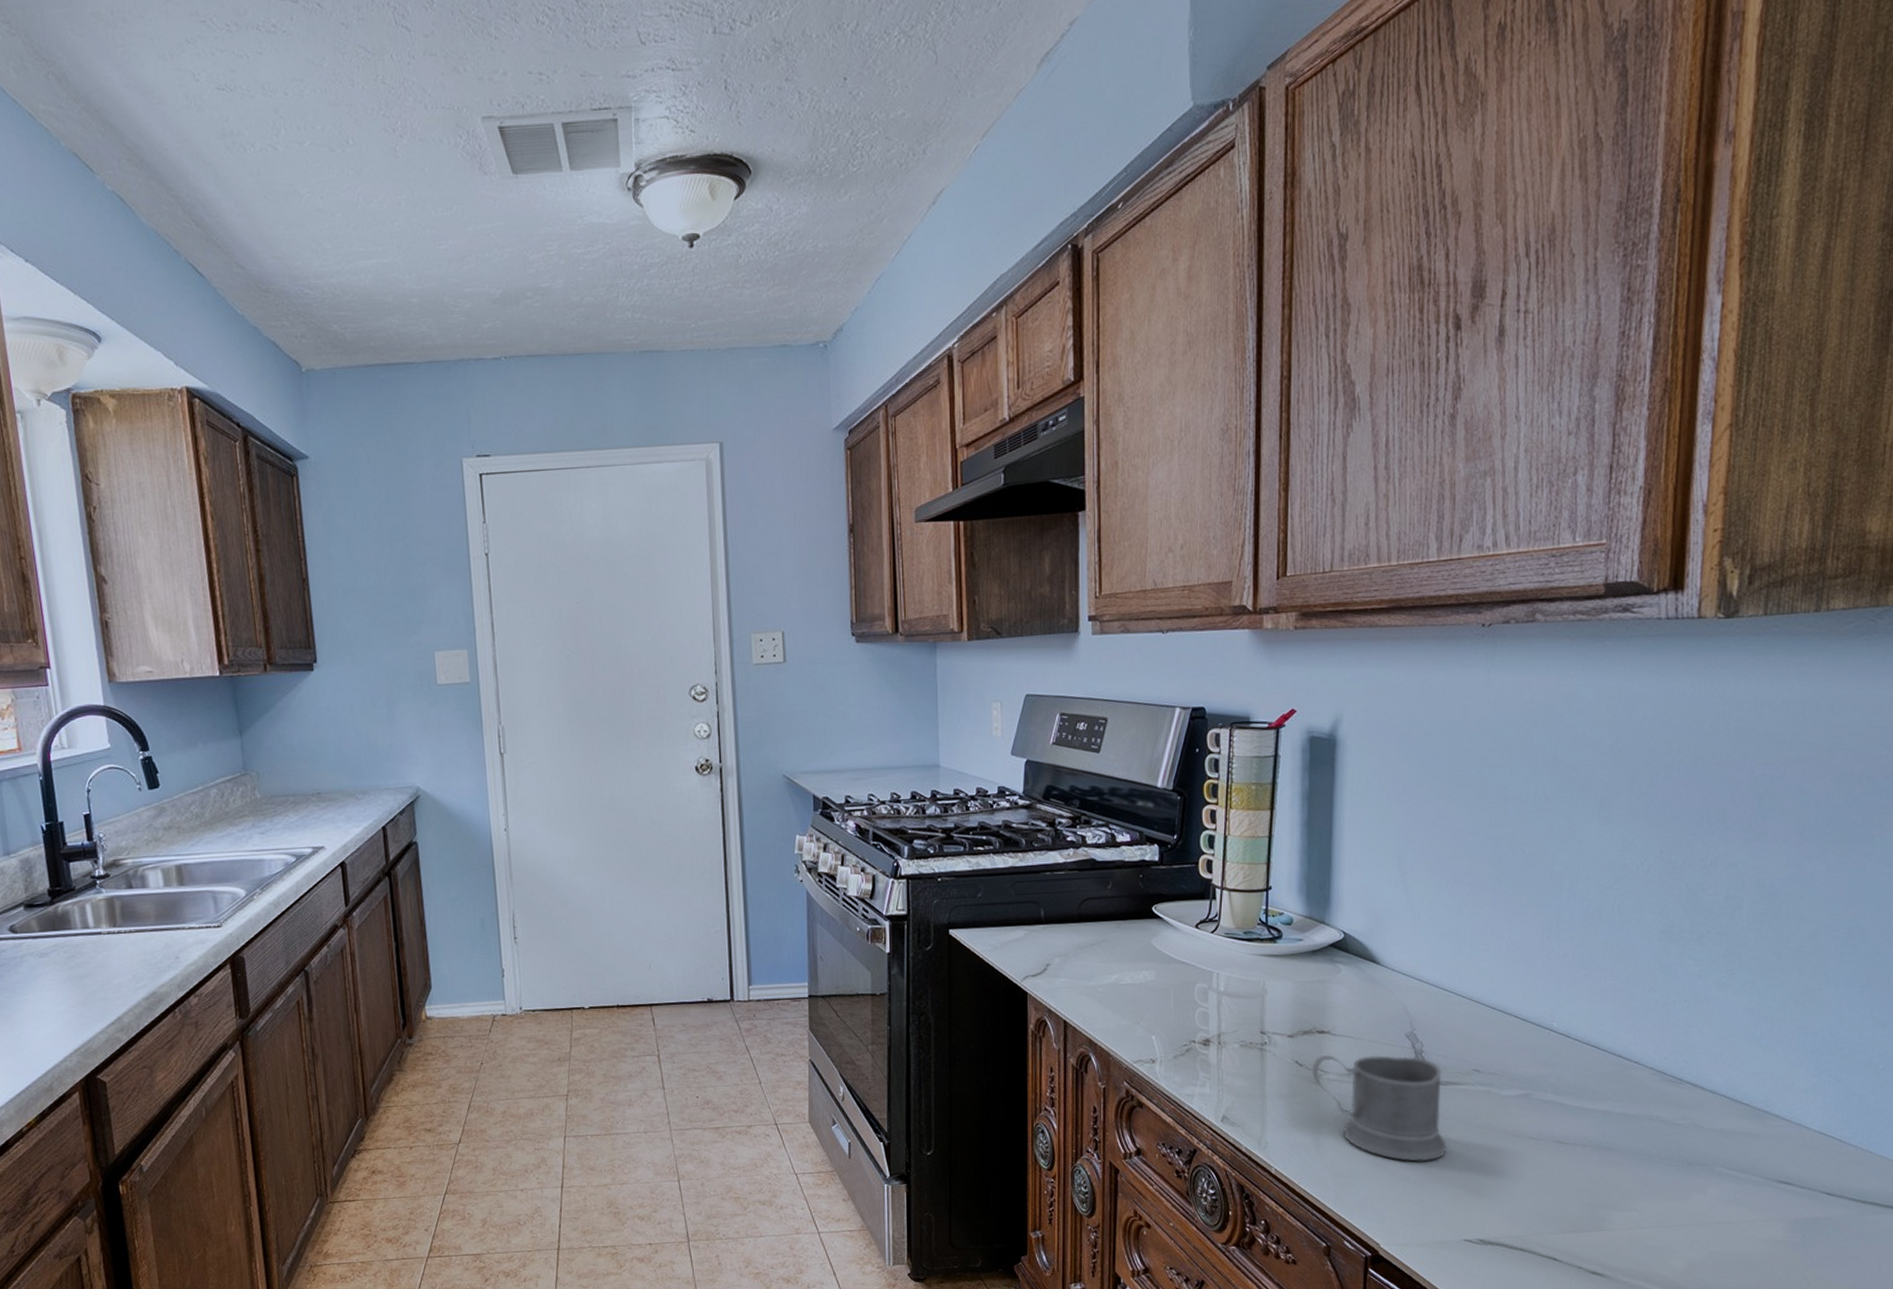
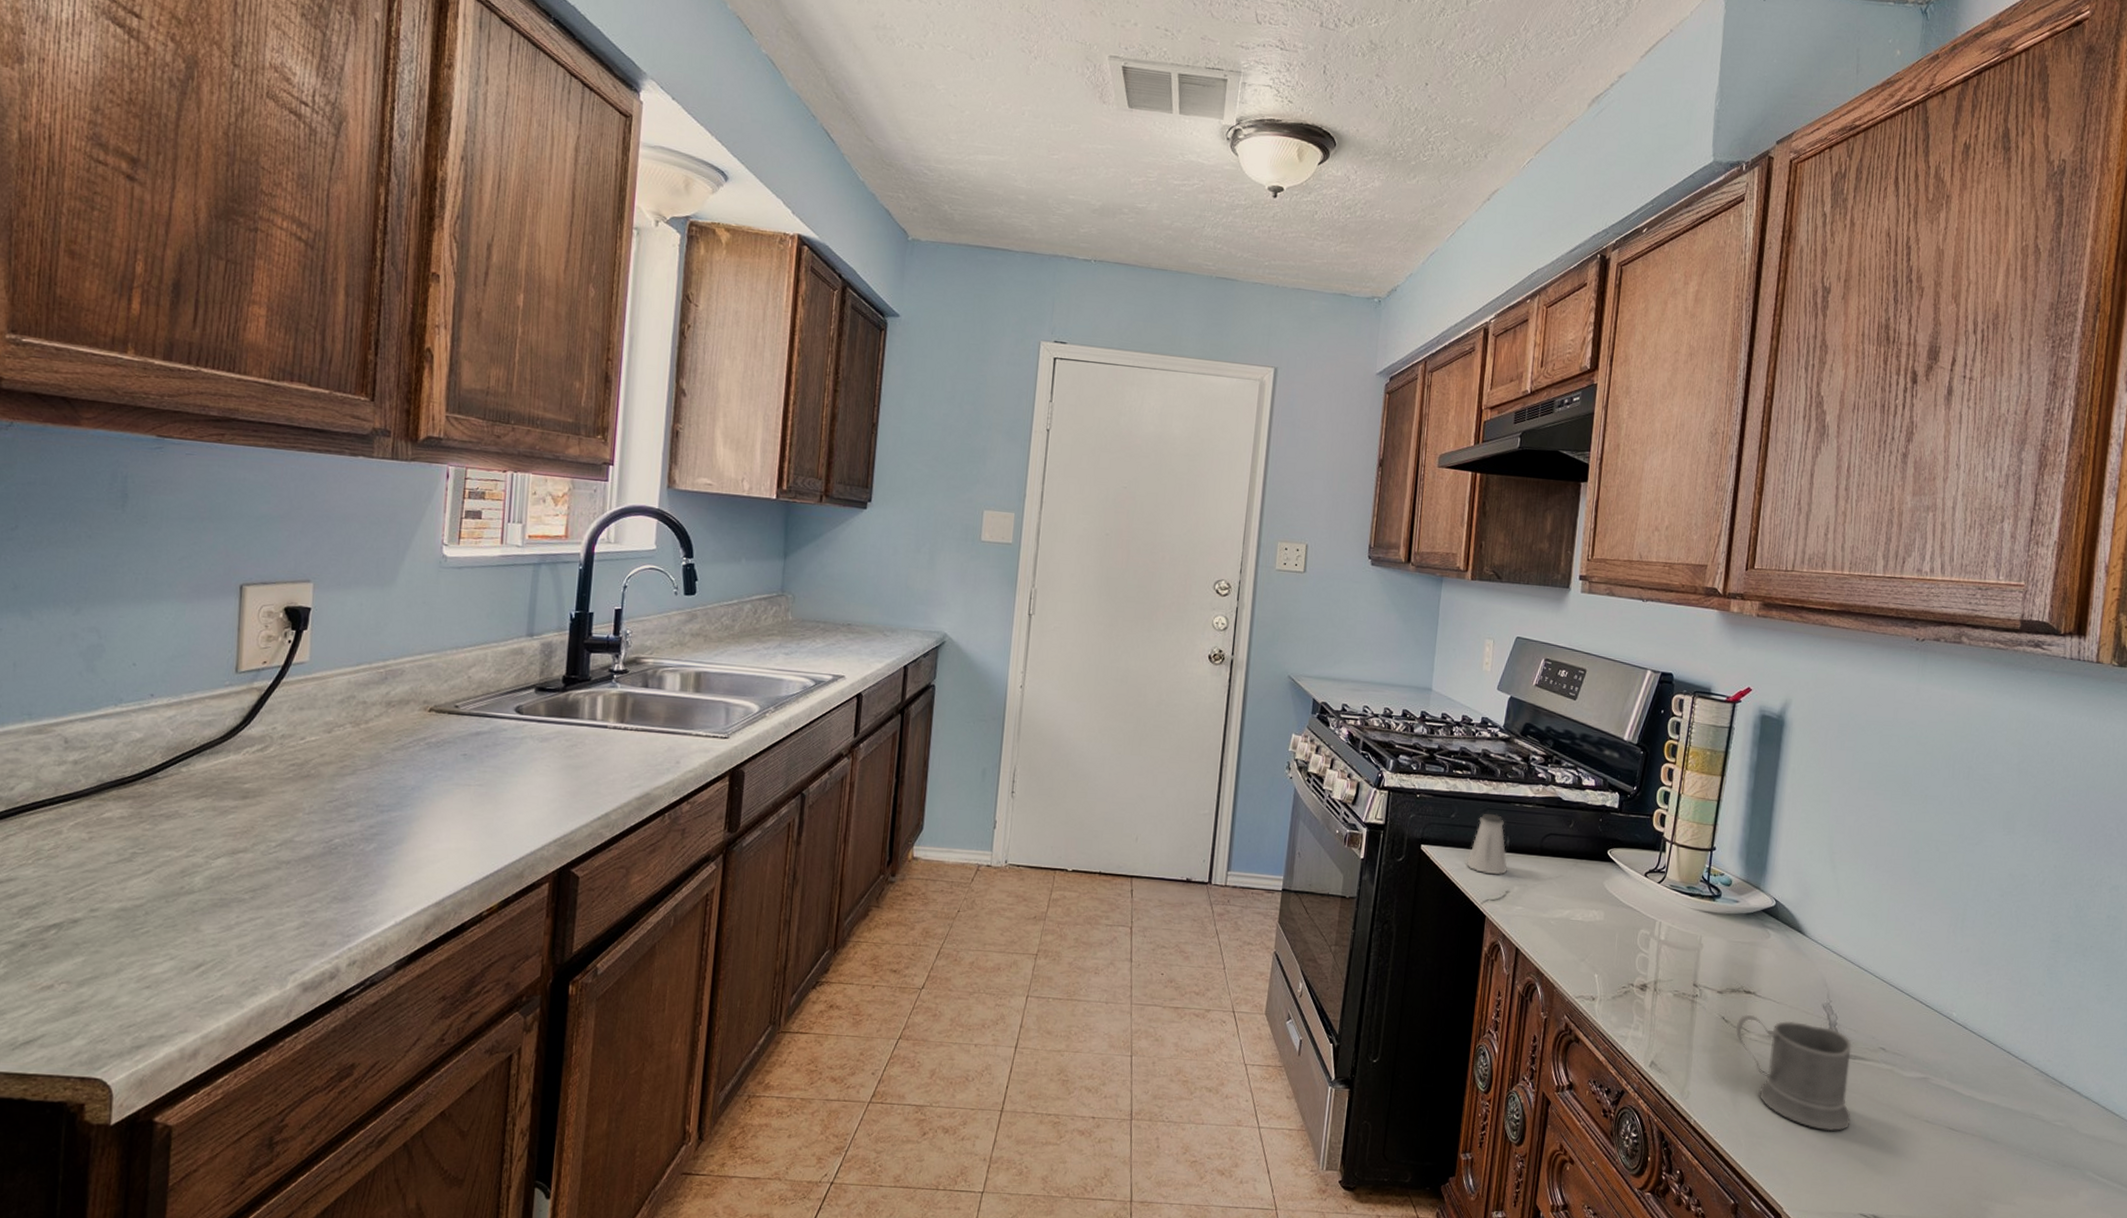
saltshaker: none [1001,886,1045,950] -> present [1467,813,1507,875]

